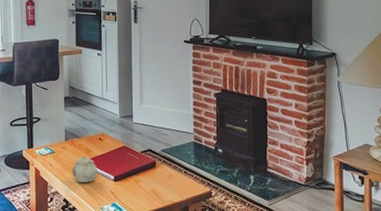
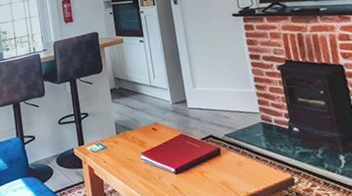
teapot: present [72,156,98,183] -> none [127,149,156,179]

